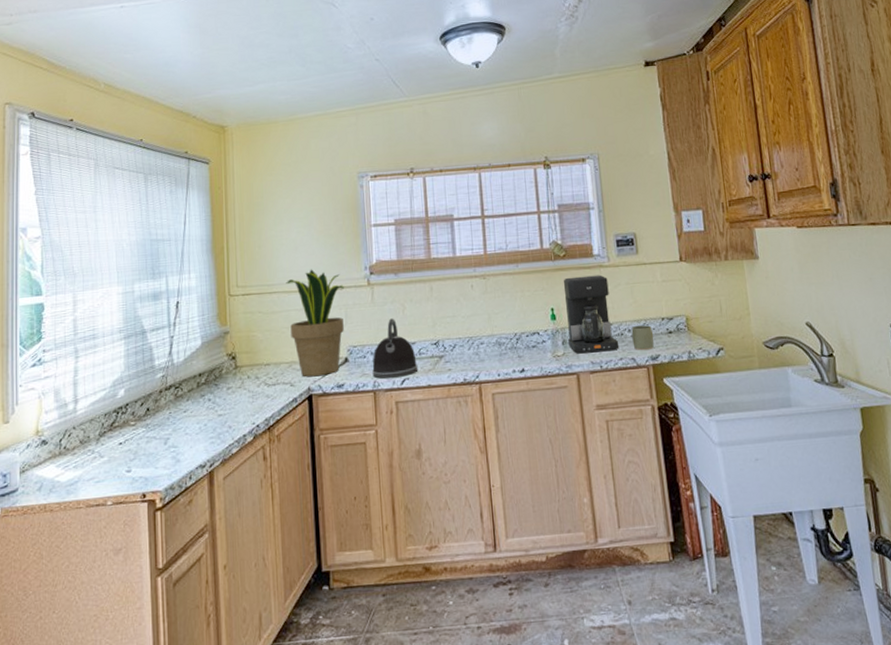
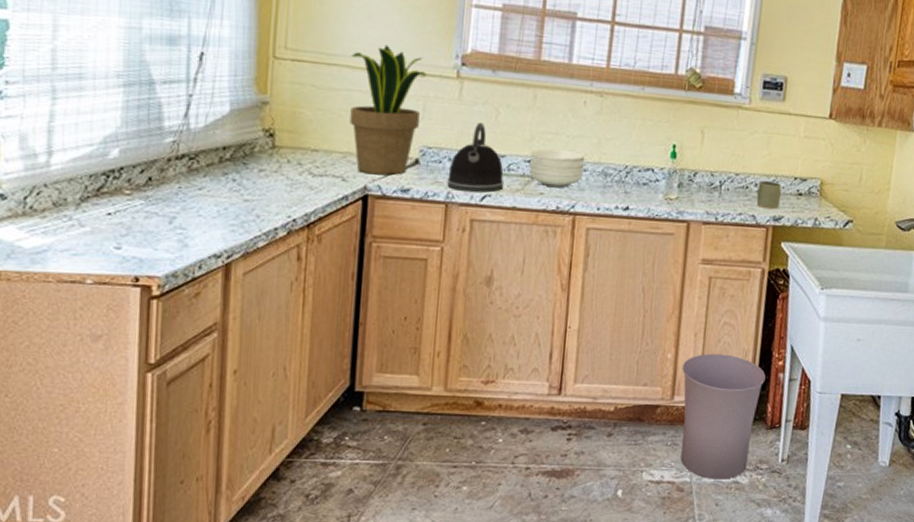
bowl: none [435,328,481,363] -> present [528,148,585,188]
coffee maker: present [563,275,620,354] -> none [685,113,745,203]
waste bin: none [599,491,680,619] -> present [680,353,766,480]

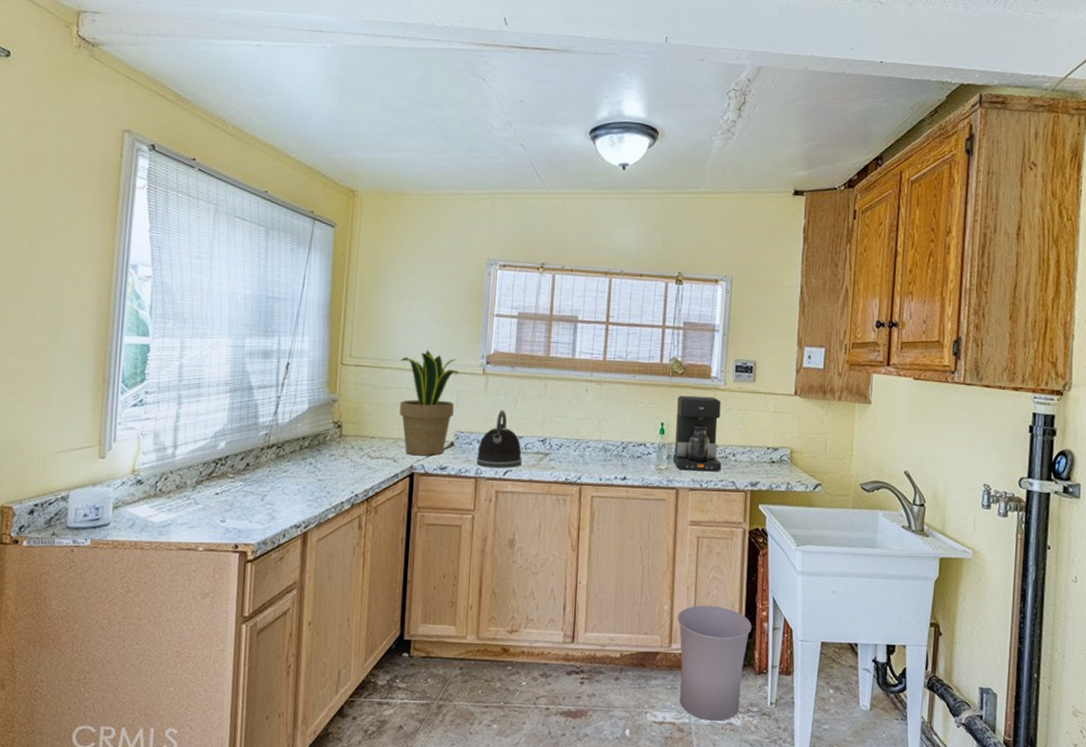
bowl: present [528,148,585,188] -> none [542,429,588,463]
coffee maker: none [685,113,745,203] -> present [673,395,722,471]
mug: present [756,180,782,210] -> none [735,451,757,476]

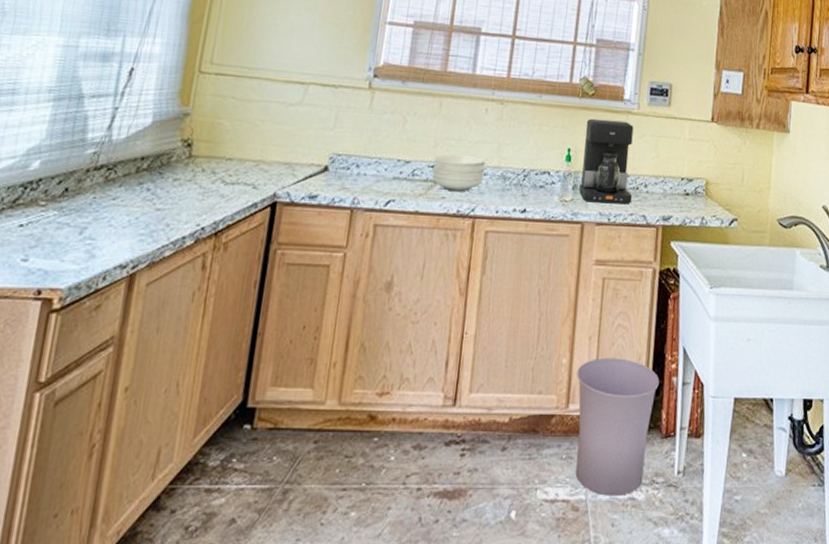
potted plant: present [399,350,459,456] -> none [265,59,340,183]
kettle: present [476,410,523,469] -> none [353,130,409,199]
bowl: none [542,429,588,463] -> present [432,154,486,192]

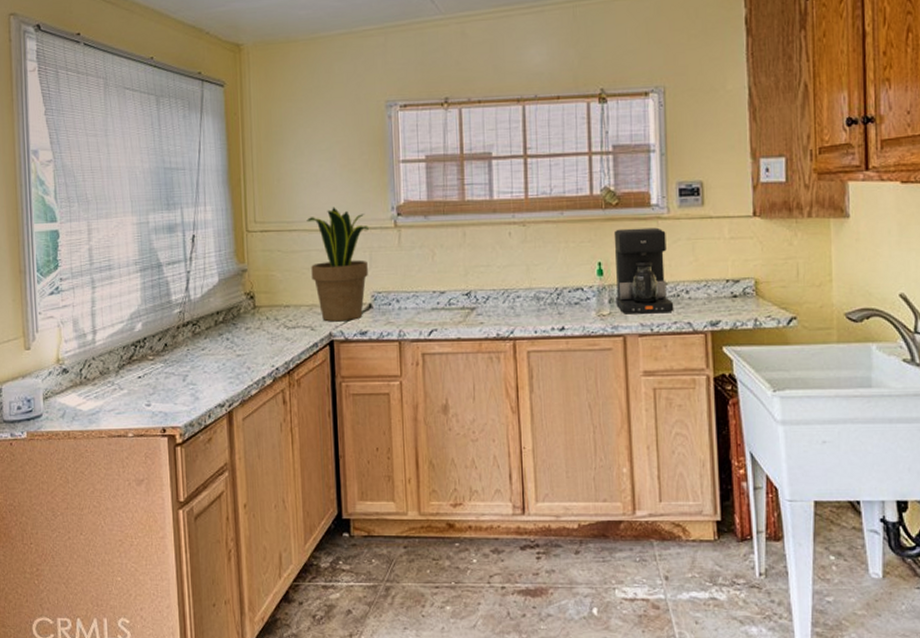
potted plant: none [265,59,340,183] -> present [306,207,369,322]
bowl: present [432,154,486,192] -> none [466,279,518,317]
waste bin: present [575,357,659,496] -> none [639,465,728,596]

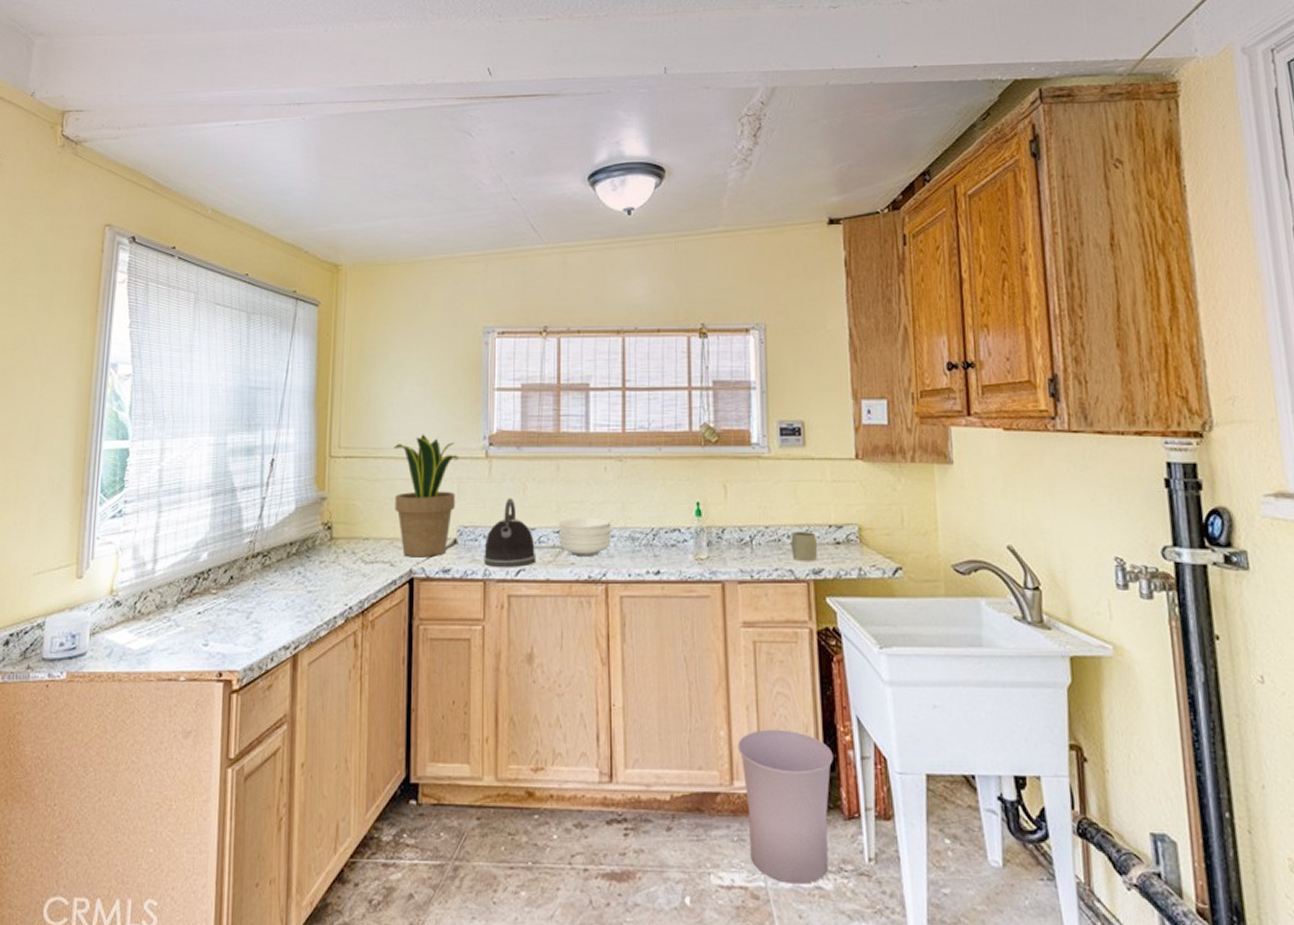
kettle: none [398,264,447,329] -> present [484,498,537,568]
bowl: none [466,279,518,317] -> present [558,517,611,557]
coffee maker: present [613,227,674,314] -> none [713,467,775,559]
waste bin: none [639,465,728,596] -> present [738,729,833,884]
mug: none [689,286,716,315] -> present [791,531,818,562]

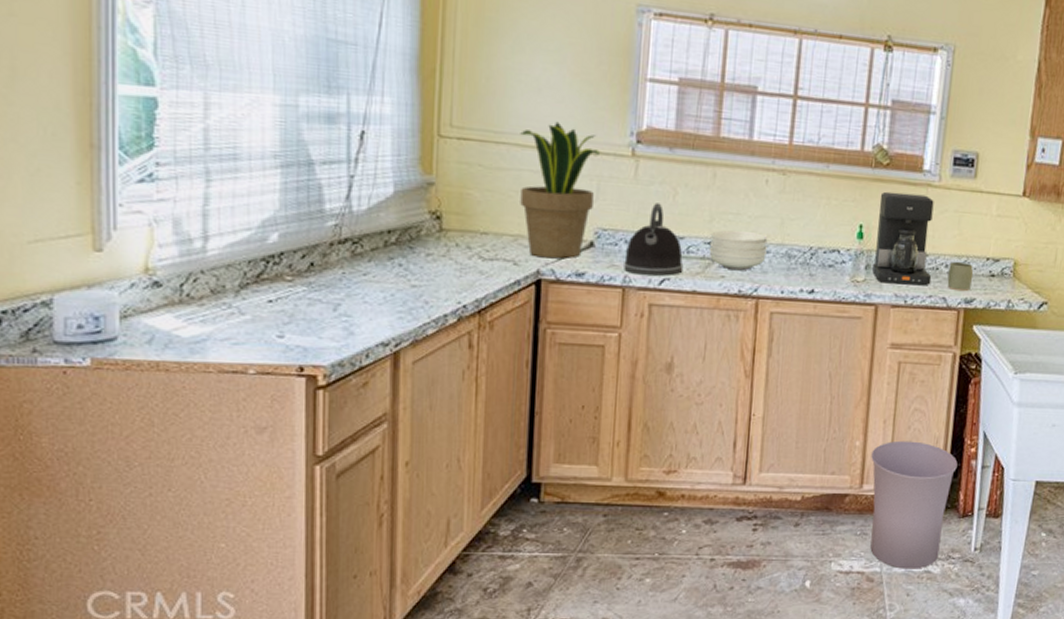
coffee maker: none [713,467,775,559] -> present [872,191,934,285]

